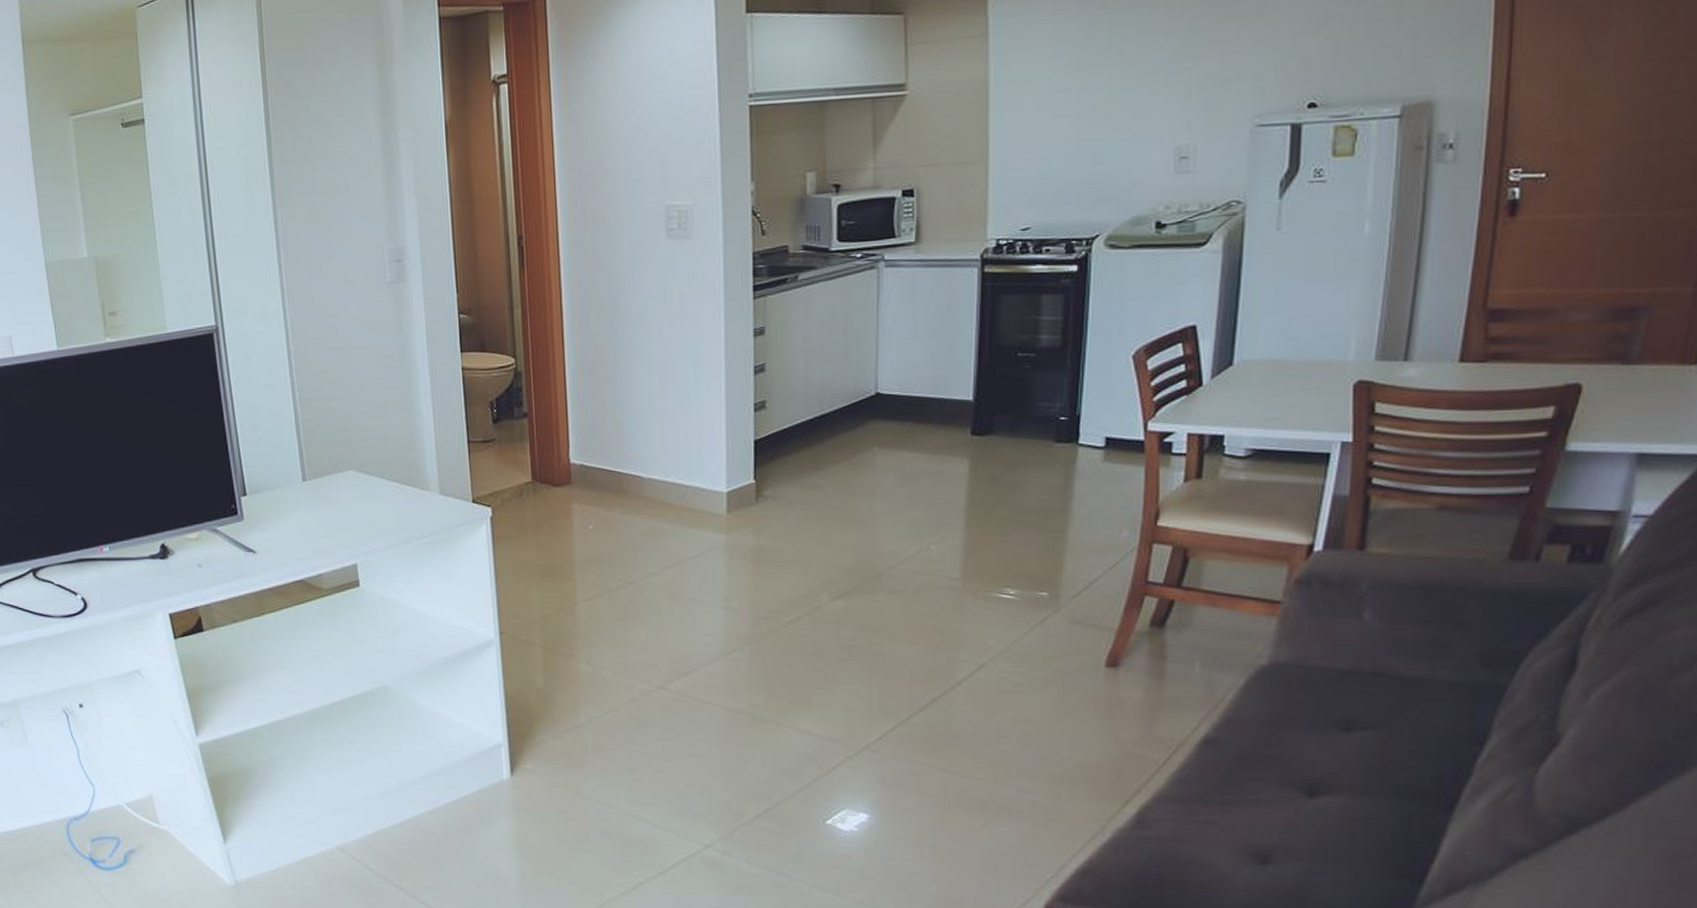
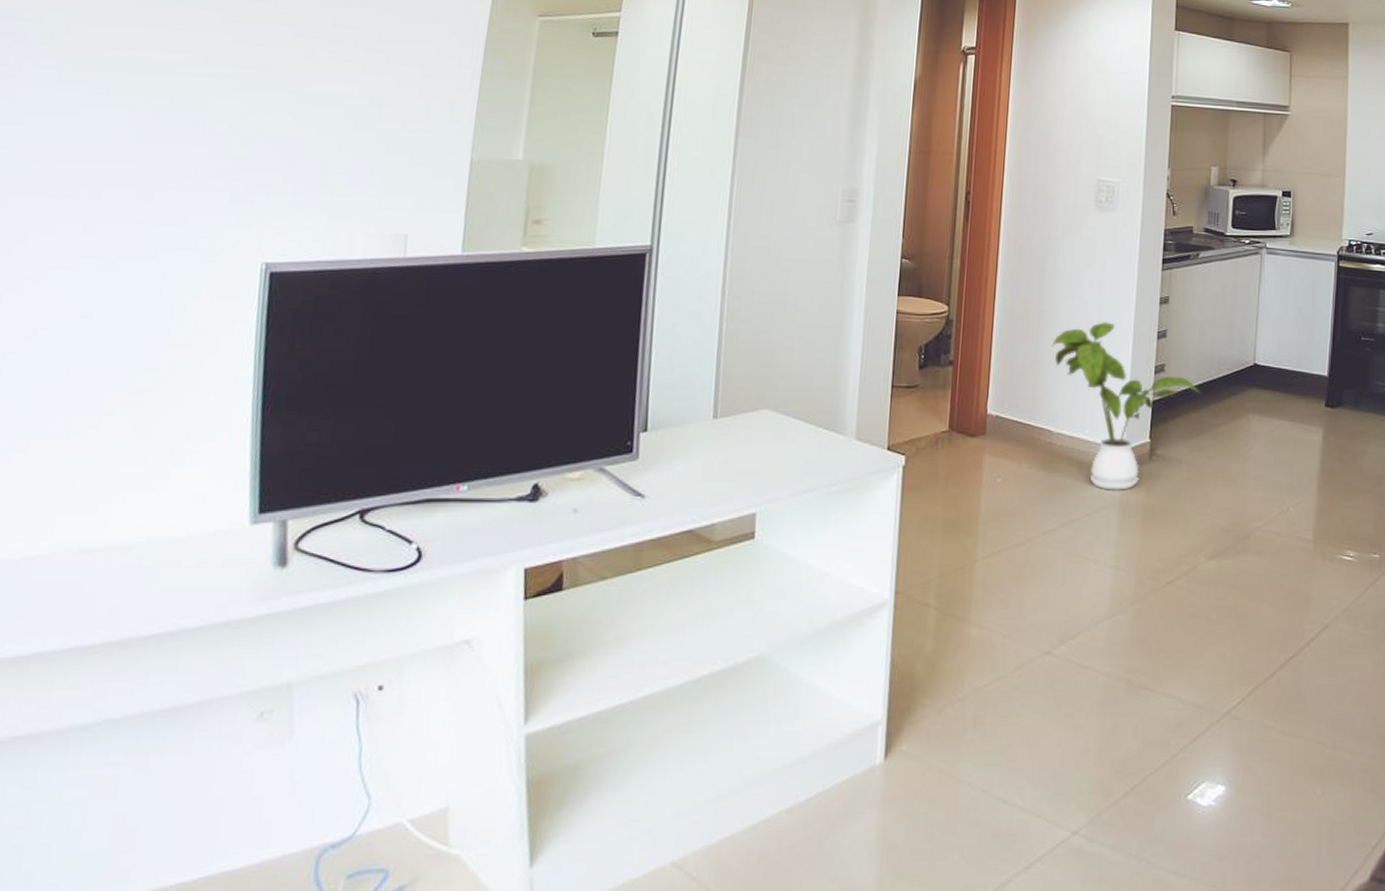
house plant: none [632,361,811,534] -> present [1051,322,1201,491]

